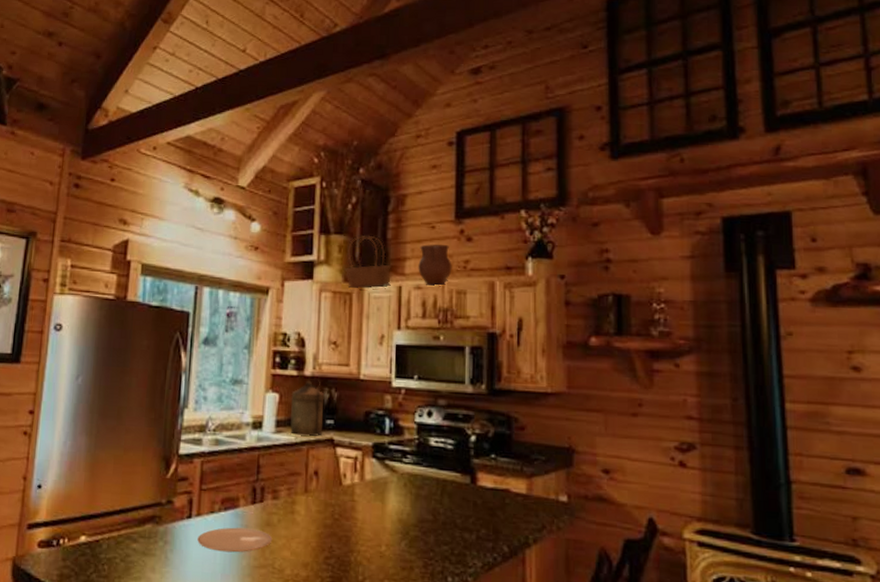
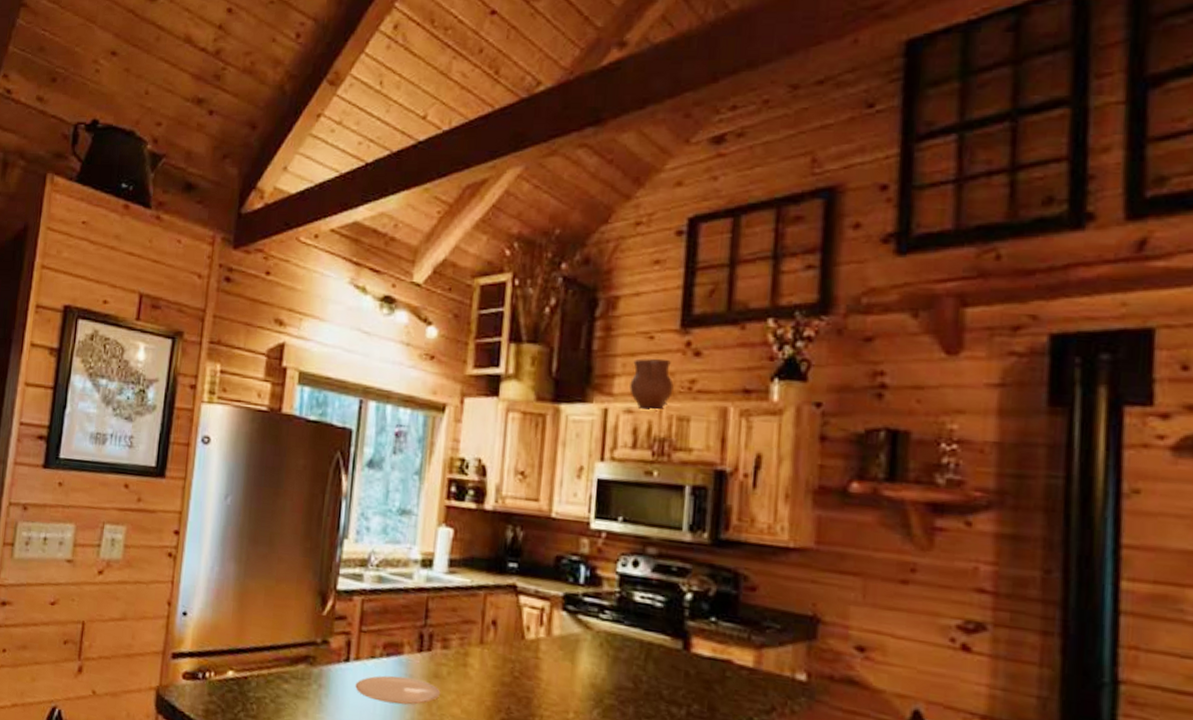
canister: present [290,378,323,437] -> none [465,513,506,581]
basket: present [344,236,391,290] -> none [537,346,596,411]

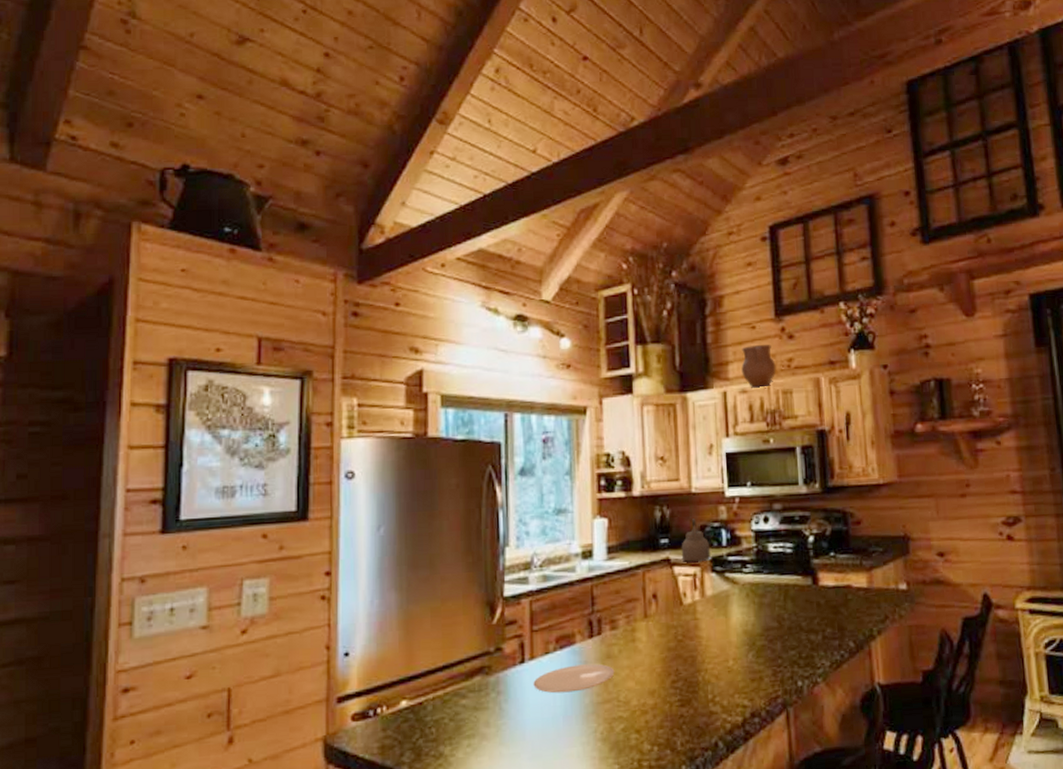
kettle: none [530,546,565,596] -> present [681,519,711,562]

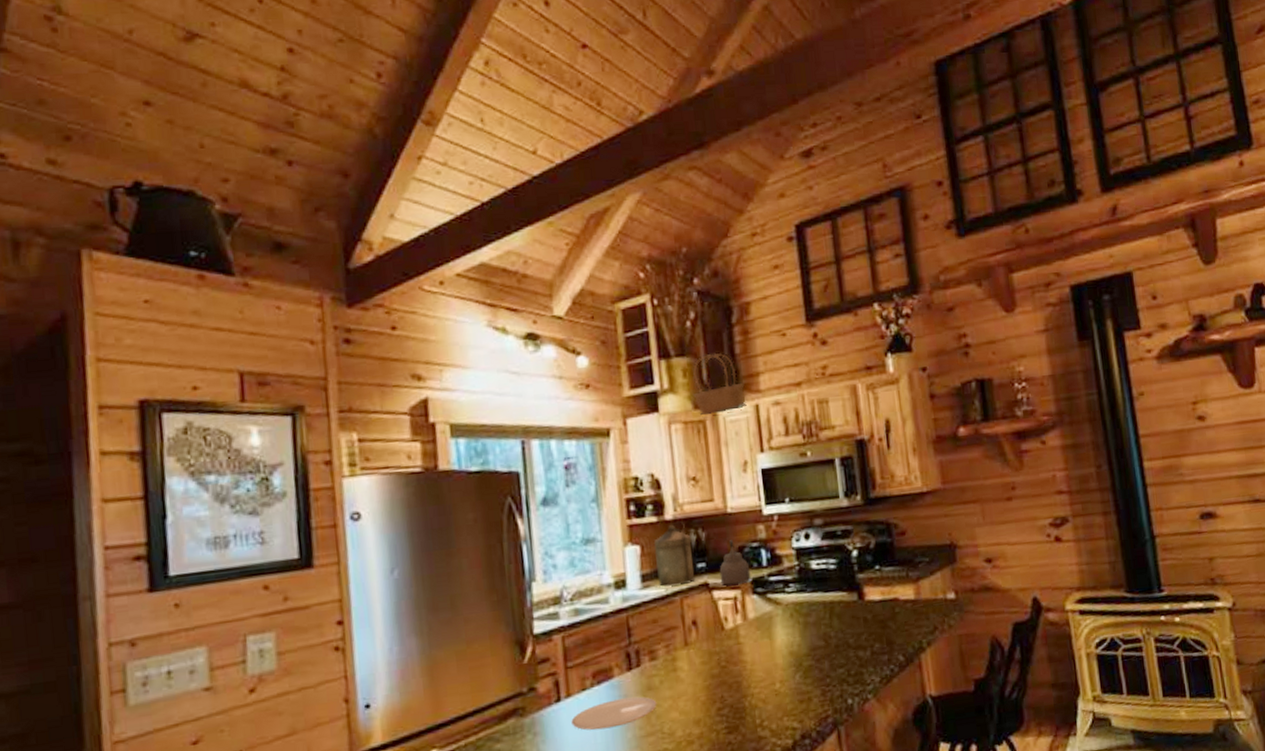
canister: none [620,497,658,560] -> present [653,520,696,587]
basket: none [665,342,714,399] -> present [693,353,745,416]
ceramic jug: present [741,345,776,388] -> none [772,352,810,399]

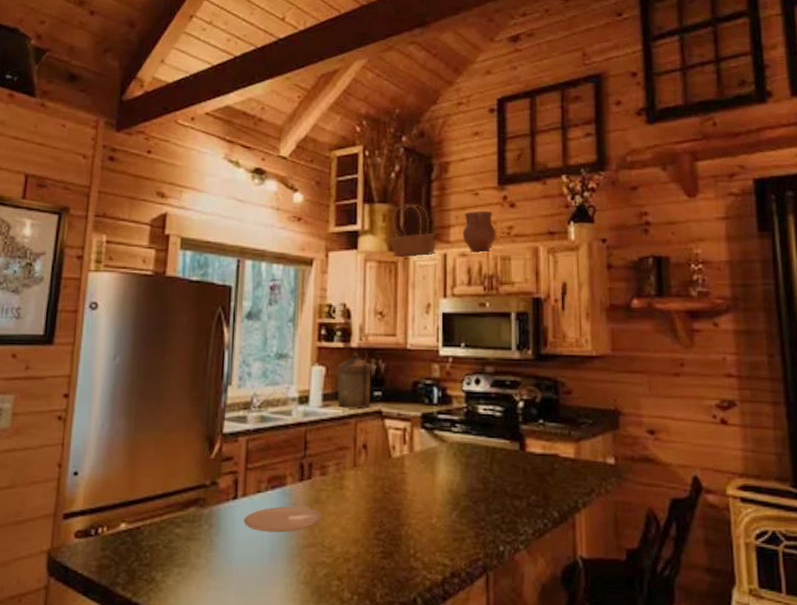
kettle: present [719,540,751,586] -> none [393,374,422,416]
ceramic jug: none [772,352,810,399] -> present [462,211,496,252]

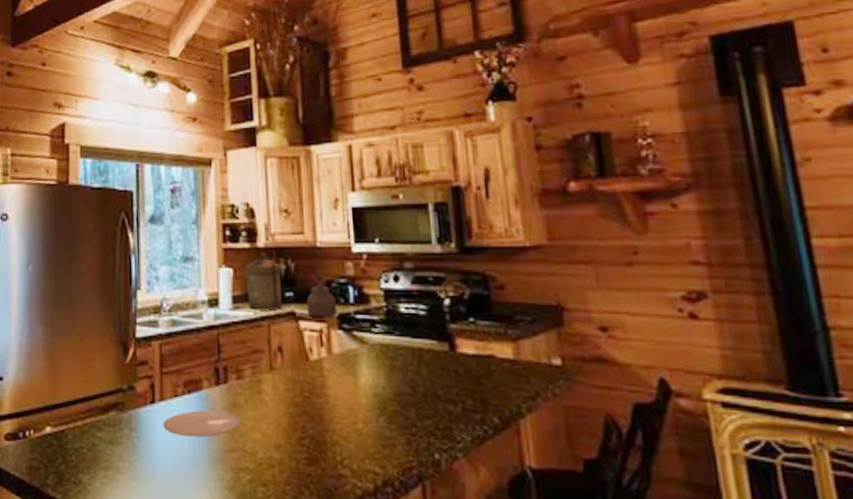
basket: present [389,204,436,258] -> none [289,95,339,152]
kettle: none [393,374,422,416] -> present [306,273,337,317]
ceramic jug: present [462,211,496,252] -> none [367,97,405,142]

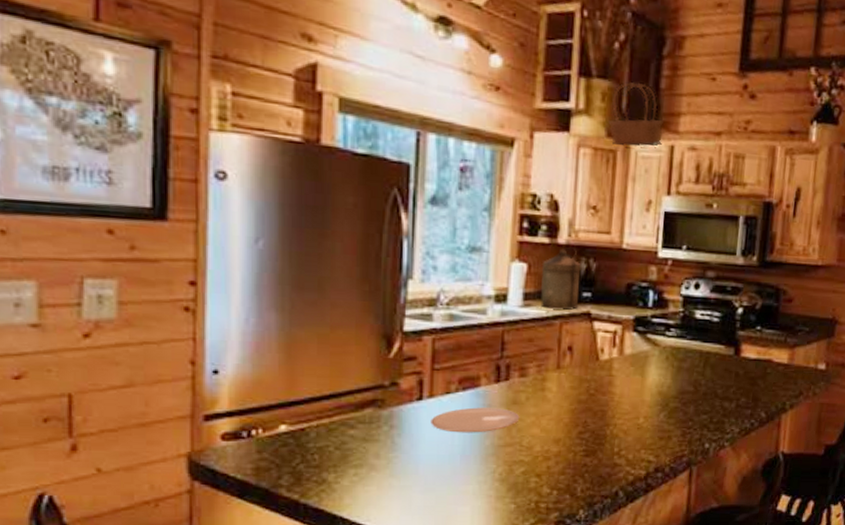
basket: none [289,95,339,152] -> present [608,82,664,148]
kettle: present [306,273,337,317] -> none [603,275,635,320]

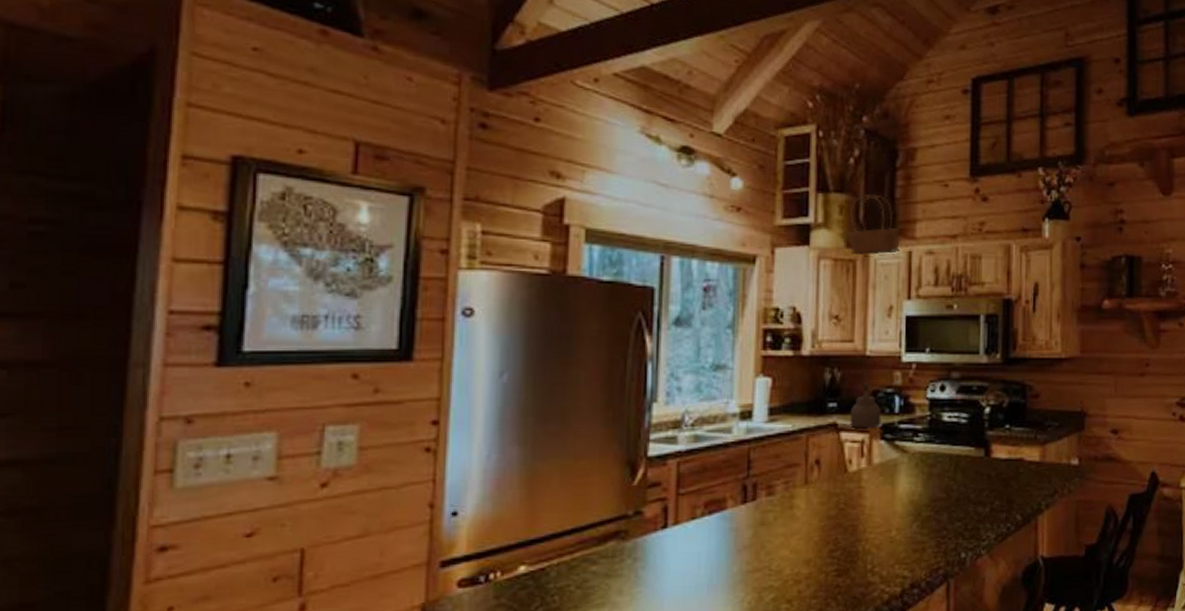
plate: present [430,407,520,433] -> none [676,530,768,561]
canister: present [540,246,580,310] -> none [786,357,825,423]
kettle: none [603,275,635,320] -> present [850,383,882,428]

